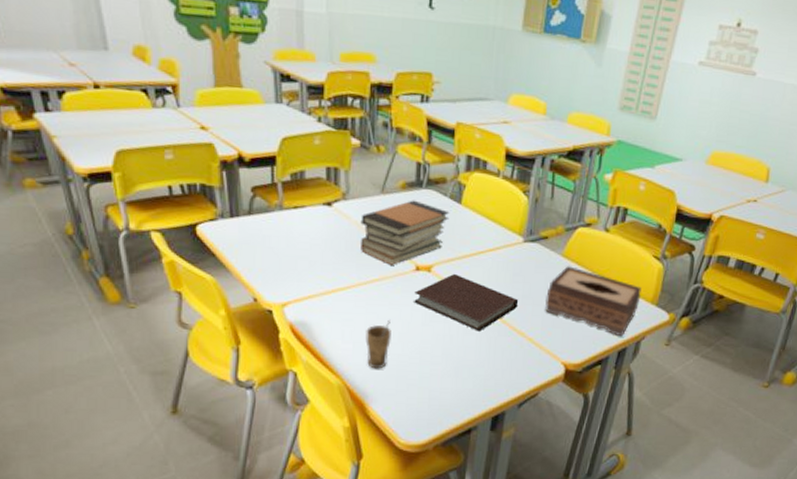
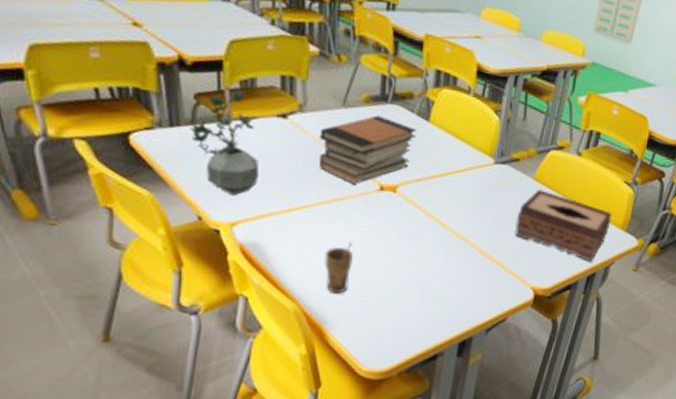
potted plant: none [247,182,308,279] -> present [190,90,260,196]
notebook: present [414,273,519,332] -> none [378,194,488,255]

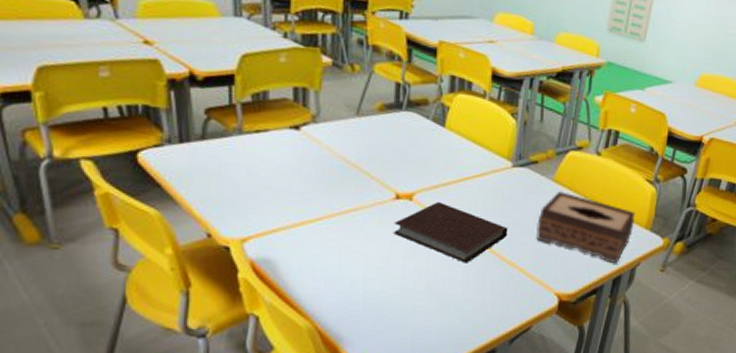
potted plant: present [190,90,260,196] -> none [200,103,272,211]
book stack: present [319,115,417,184] -> none [333,123,433,194]
cup: present [324,241,353,294] -> none [339,253,369,309]
notebook: none [378,194,488,255] -> present [394,201,508,263]

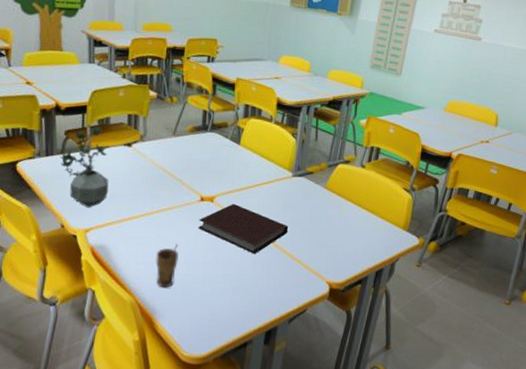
potted plant: none [200,103,272,211] -> present [60,127,109,208]
cup: none [339,253,369,309] -> present [156,243,179,288]
tissue box: present [536,190,635,264] -> none [311,196,394,259]

